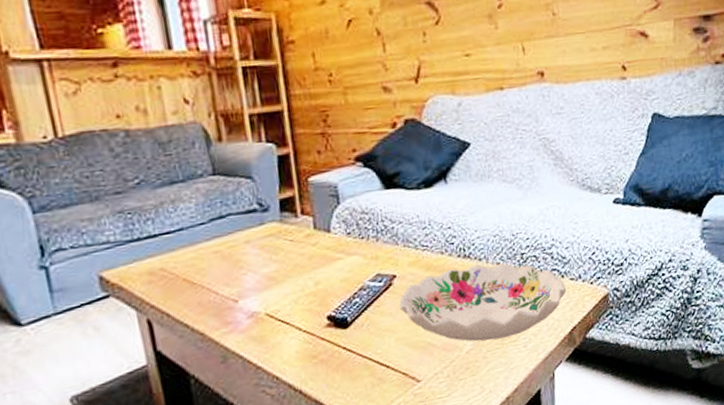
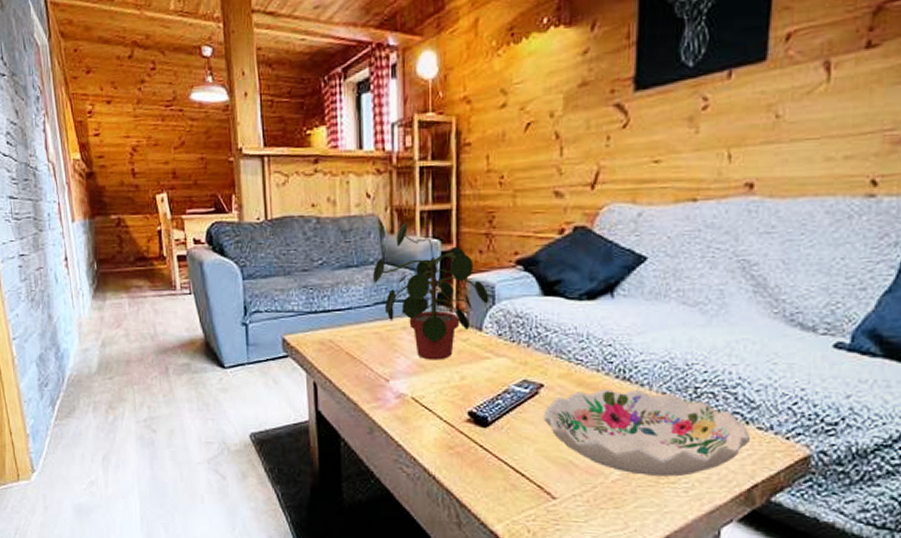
potted plant: none [203,129,334,271] -> present [373,223,489,360]

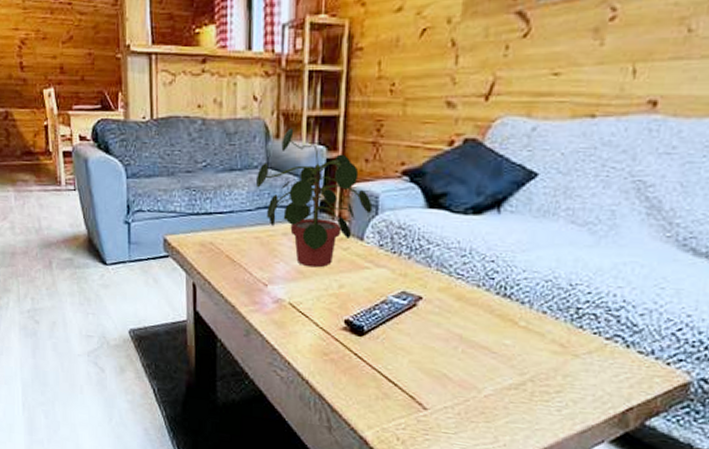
decorative bowl: present [542,388,751,477] -> none [419,304,631,396]

